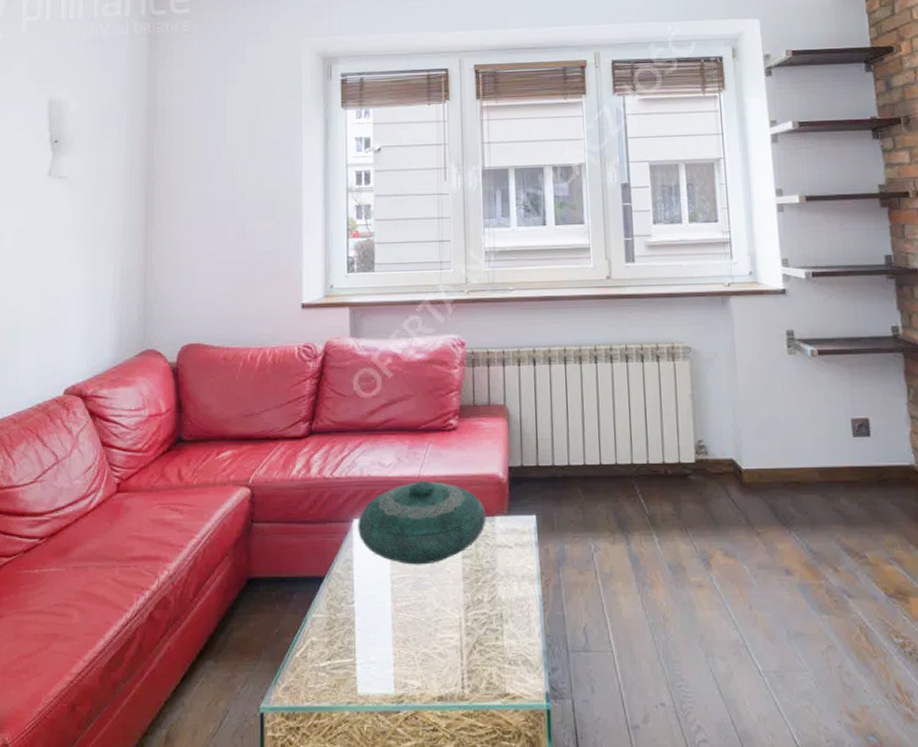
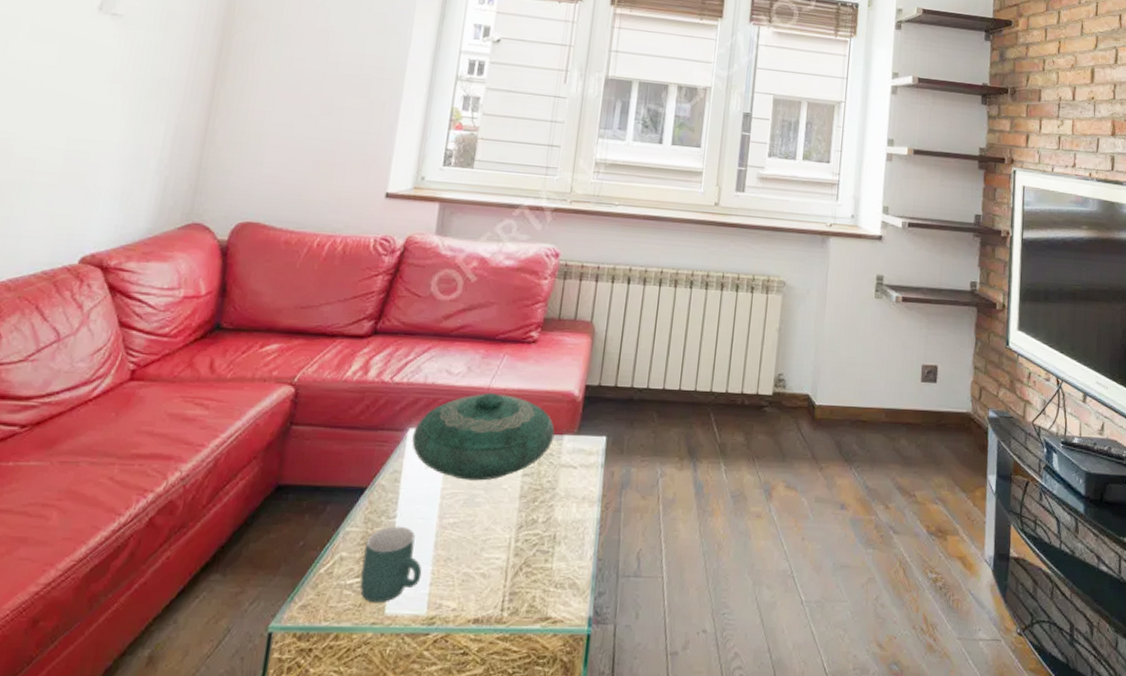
mug: none [331,611,385,683] -> present [360,526,422,602]

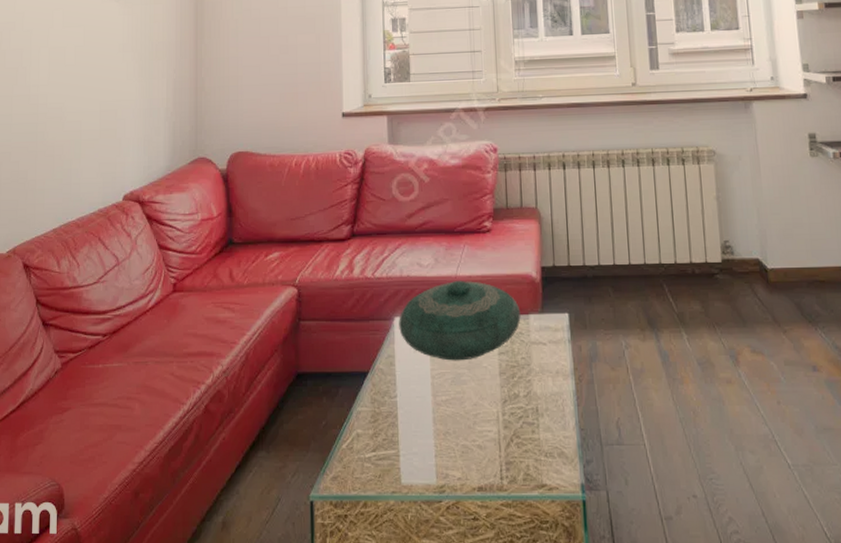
mug: present [360,526,422,602] -> none [376,405,427,473]

